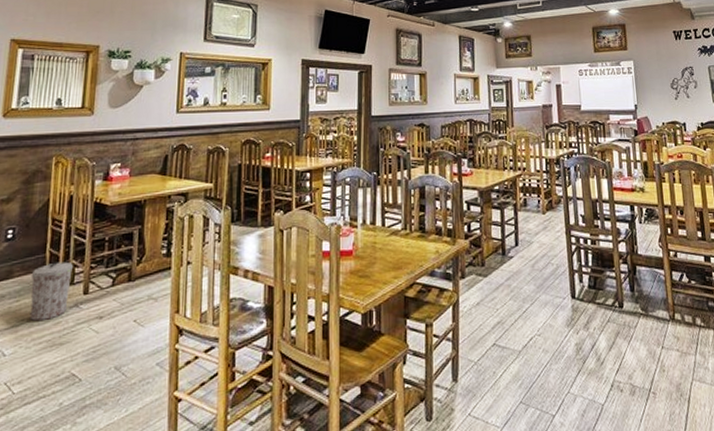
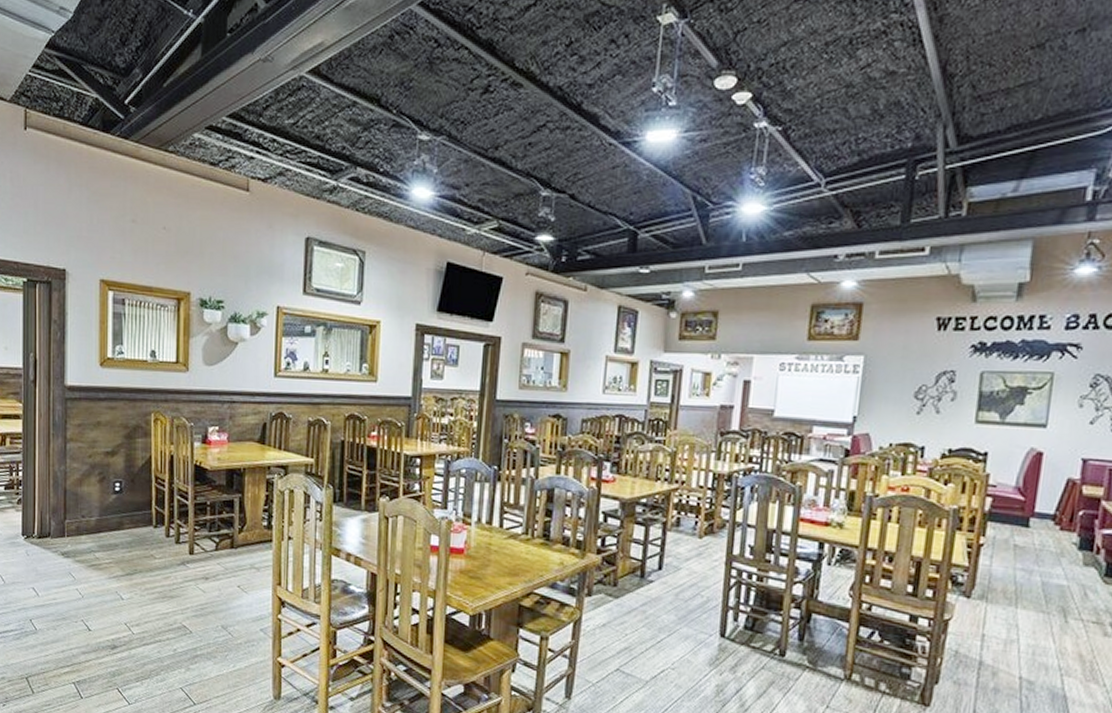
trash can: present [29,261,73,322] -> none [140,519,178,574]

